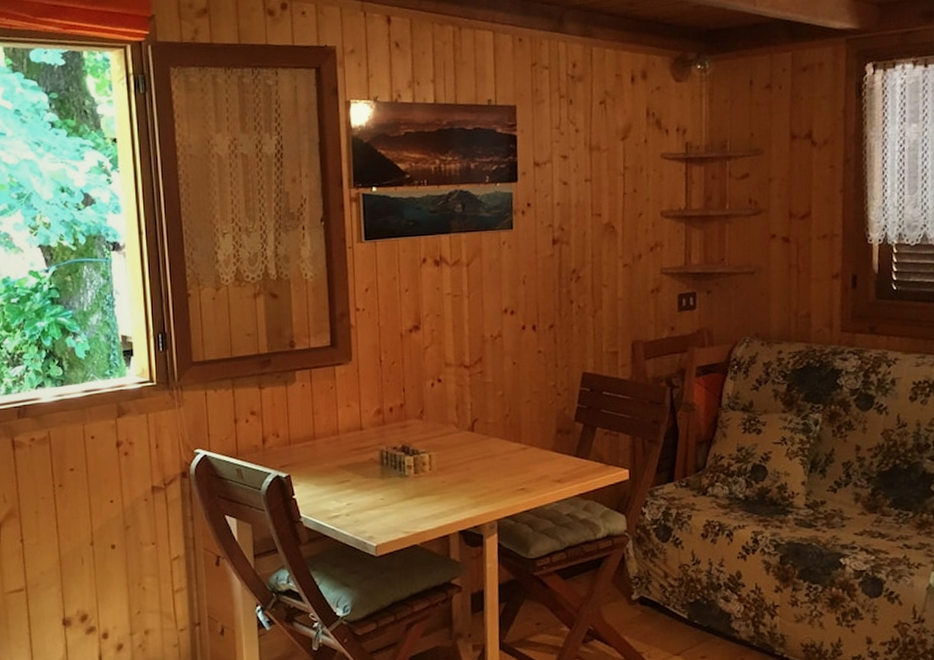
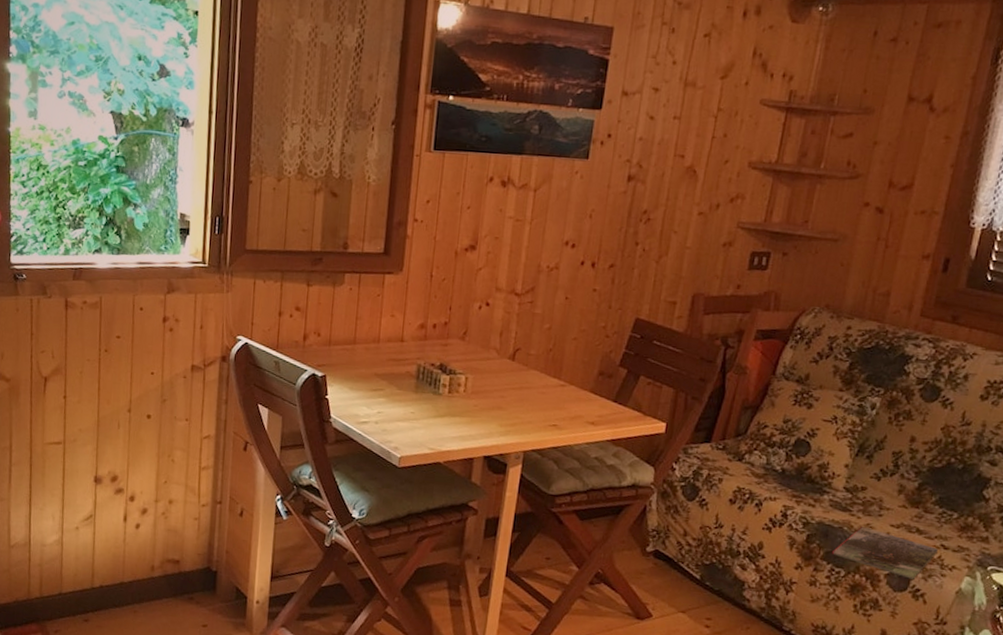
magazine: none [805,540,902,583] -> present [831,527,938,579]

